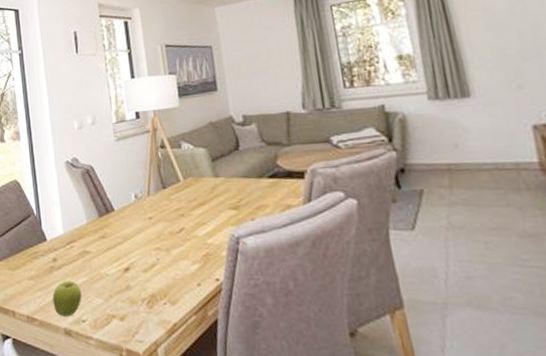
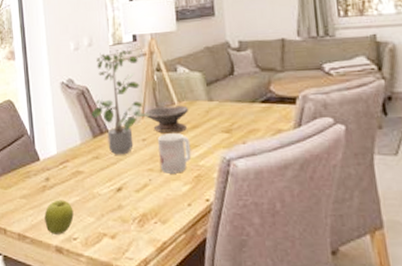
potted plant: none [96,125,157,234] -> present [91,48,151,155]
bowl: none [151,182,195,211] -> present [146,105,189,133]
mug: none [164,211,199,253] -> present [158,133,192,174]

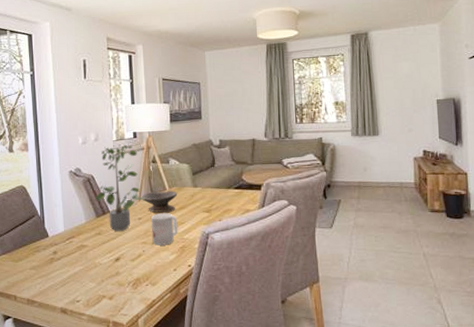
fruit: present [44,200,74,234] -> none [52,269,78,298]

